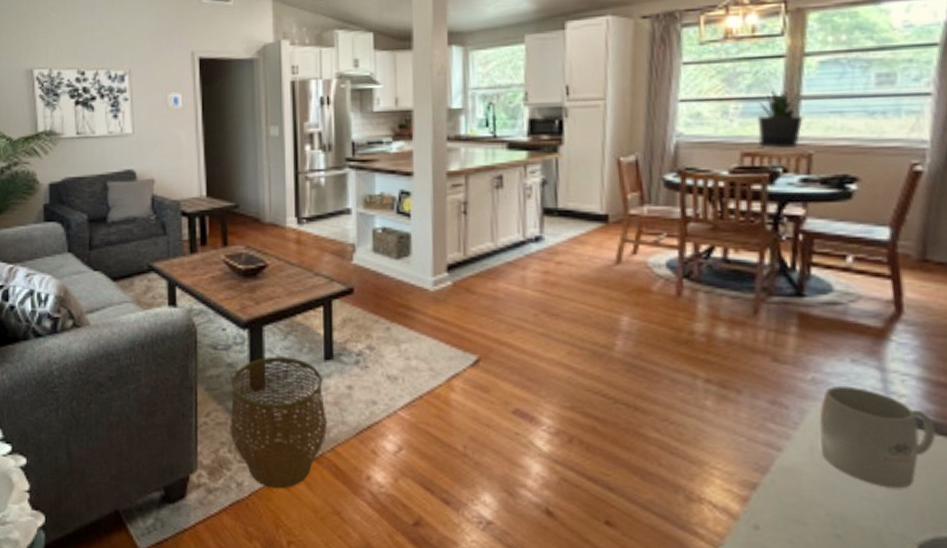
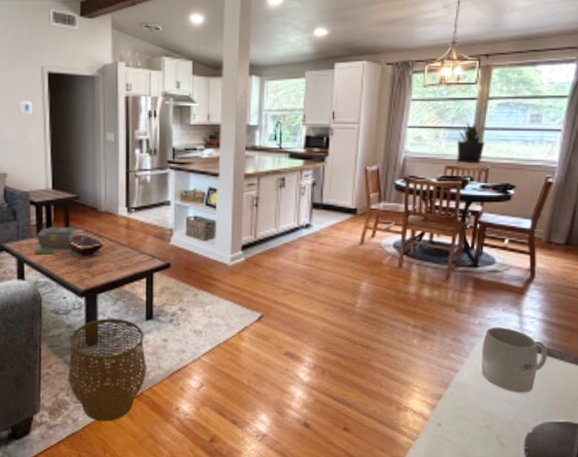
books: none [187,243,236,277] -> present [34,227,76,255]

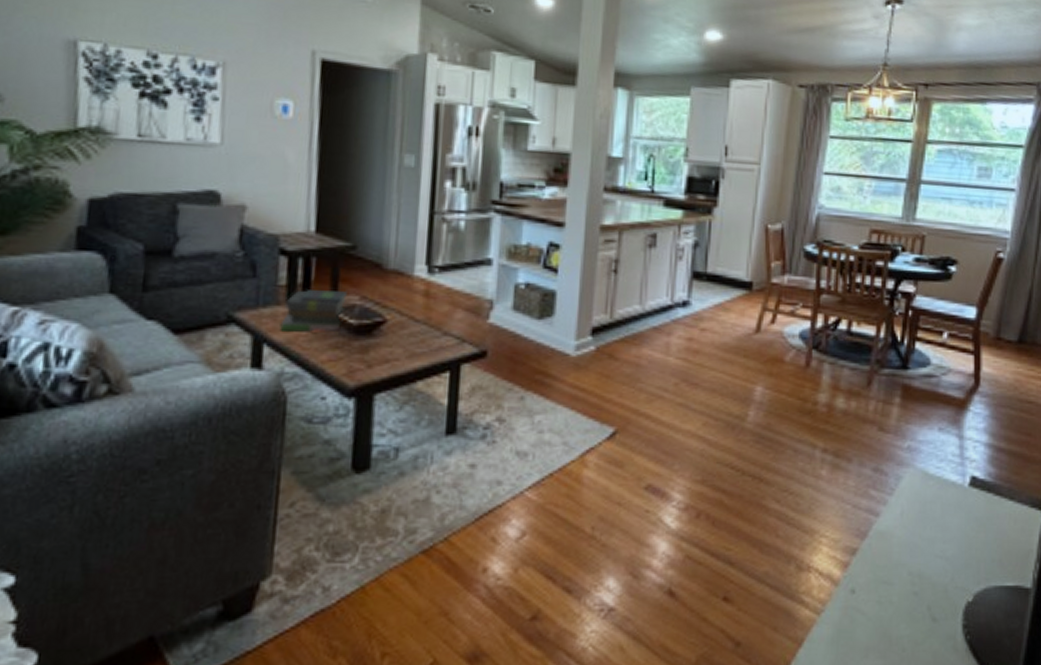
basket: present [68,318,147,422] -> none [319,431,444,591]
planter: present [457,121,485,165] -> none [885,170,921,230]
mug: present [481,327,548,393] -> none [909,454,994,546]

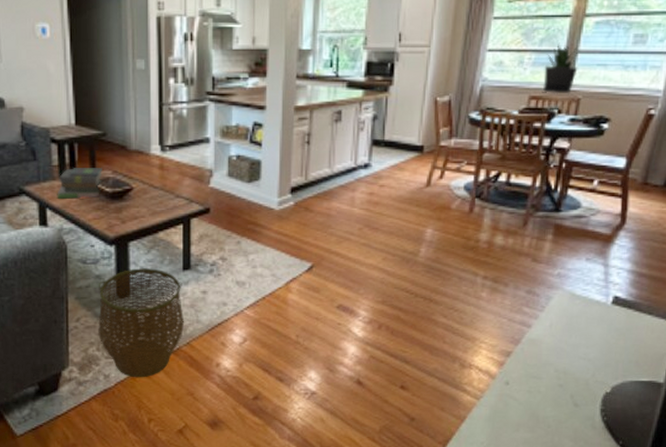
basket: none [319,431,444,591] -> present [98,268,185,378]
planter: none [885,170,921,230] -> present [543,42,578,94]

